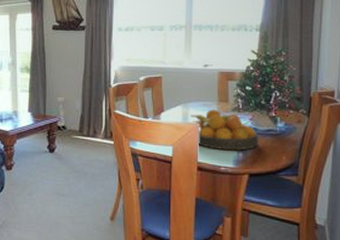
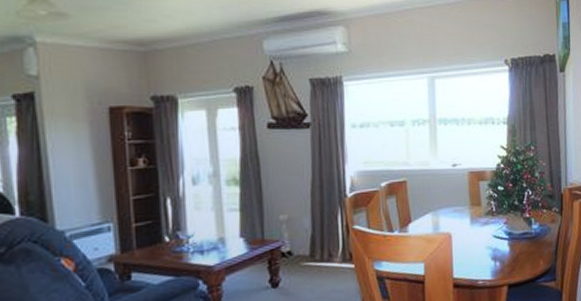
fruit bowl: present [190,109,259,151] -> none [441,214,515,262]

